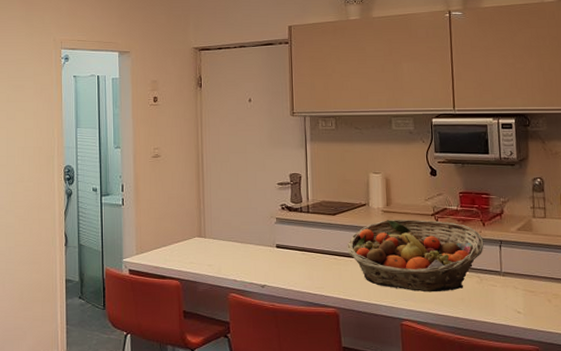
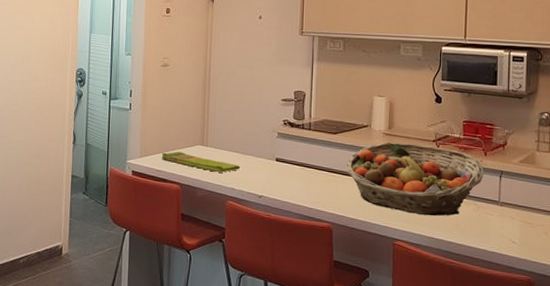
dish towel: none [158,245,241,264] -> present [161,151,241,173]

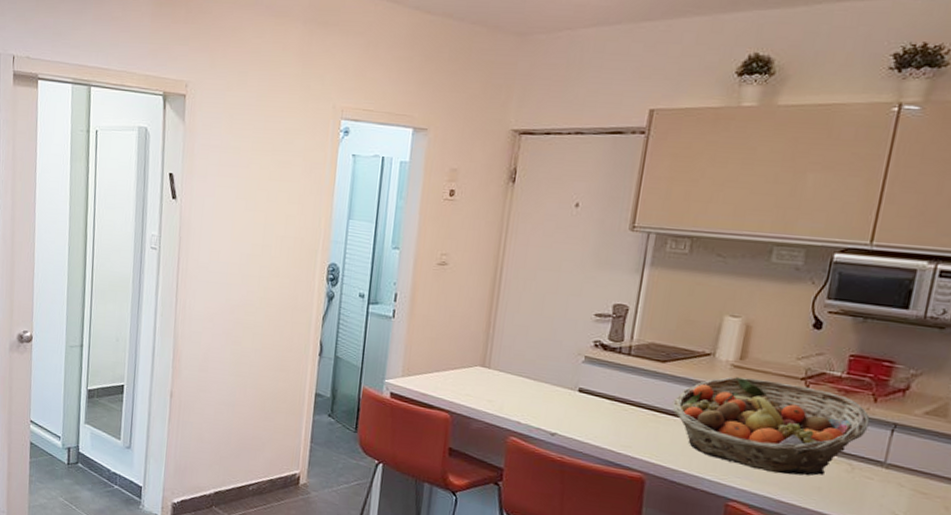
dish towel: present [161,151,241,173] -> none [429,372,531,402]

